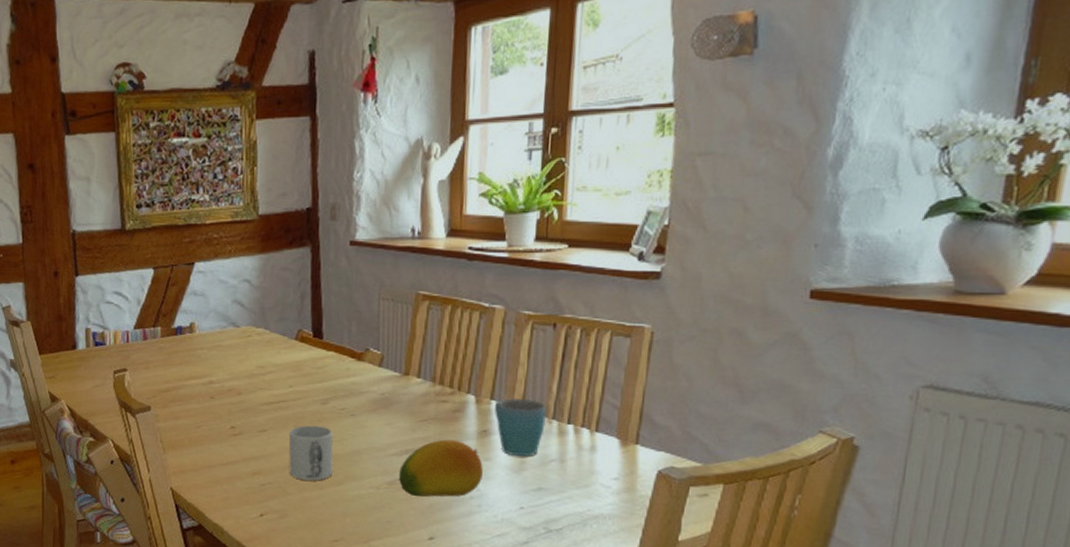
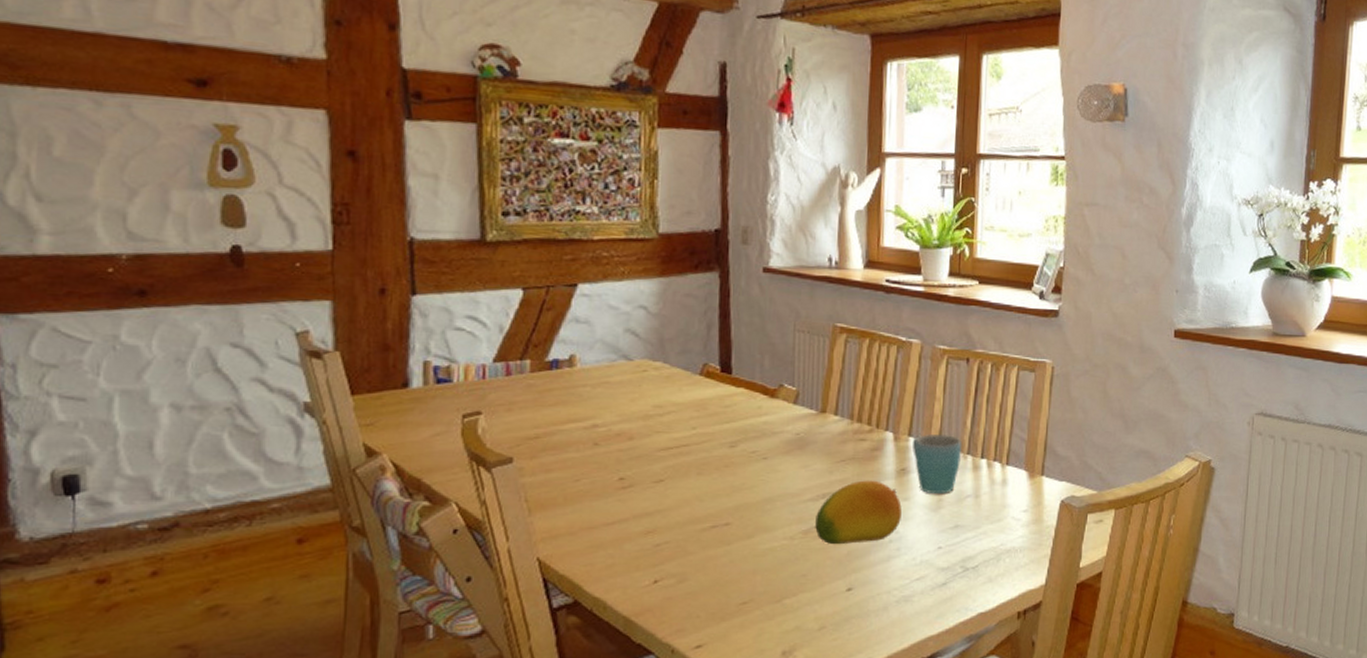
mug: present [288,425,334,481] -> none [690,472,743,536]

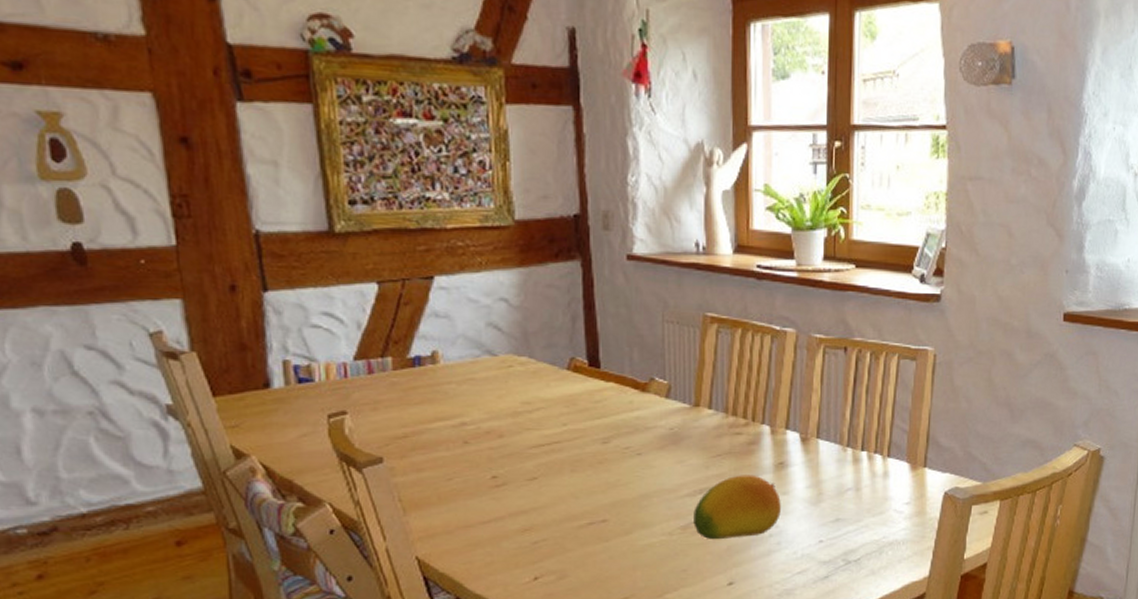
mug: present [912,434,962,493] -> none [789,426,842,487]

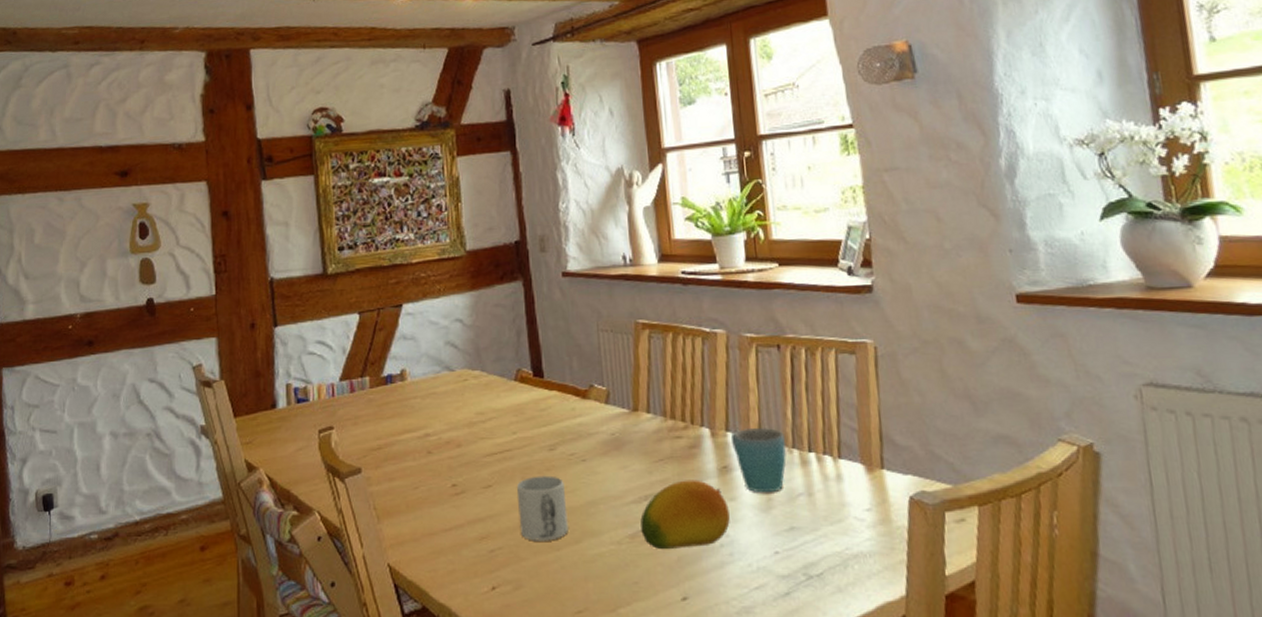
mug: none [564,468,619,533] -> present [516,475,568,541]
mug: none [789,426,842,487] -> present [730,427,787,492]

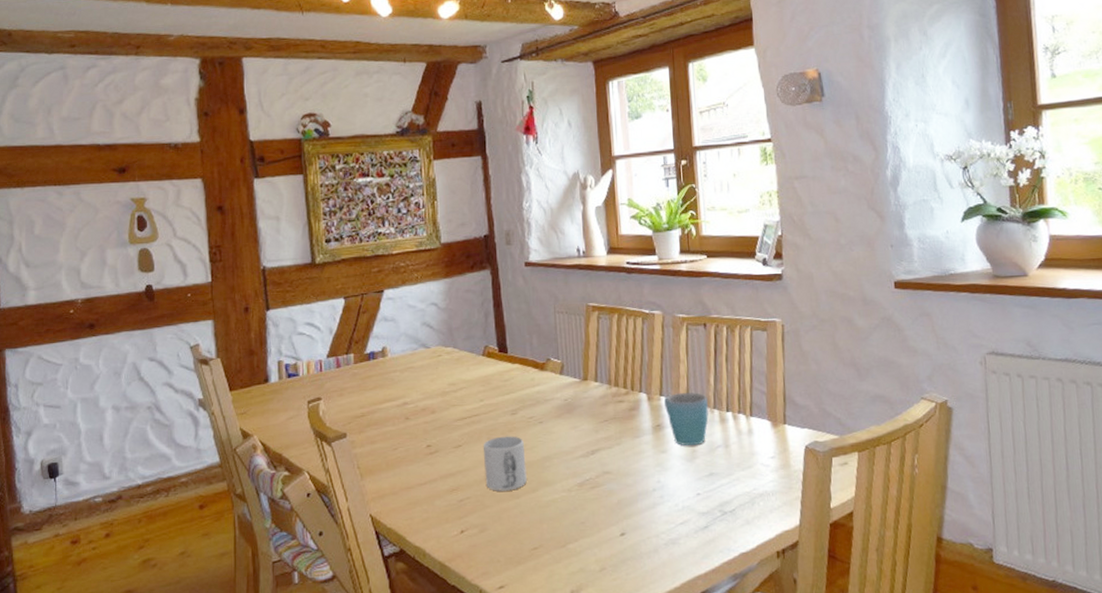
fruit: present [640,480,730,550] -> none [588,436,661,495]

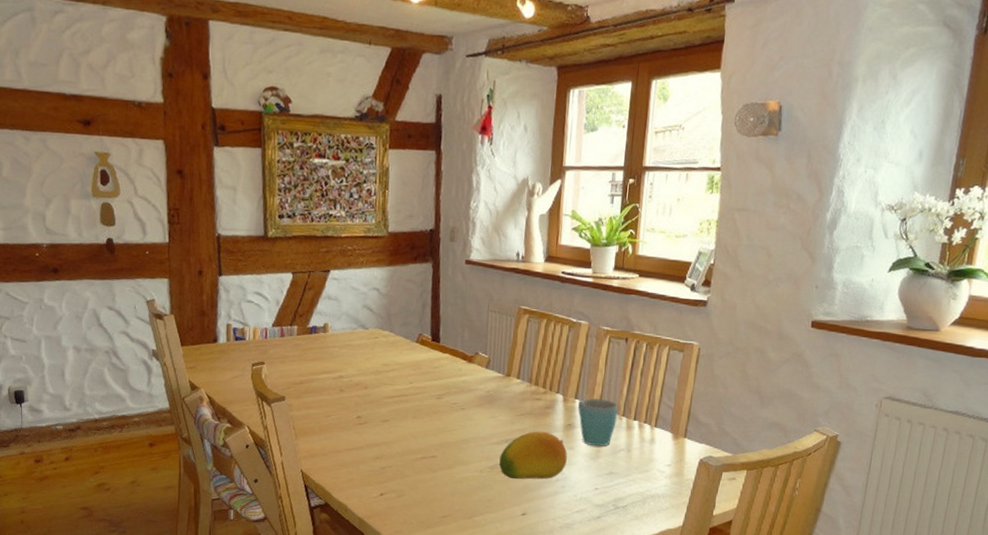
mug: present [482,436,527,491] -> none [407,417,446,465]
fruit: none [588,436,661,495] -> present [499,431,567,480]

